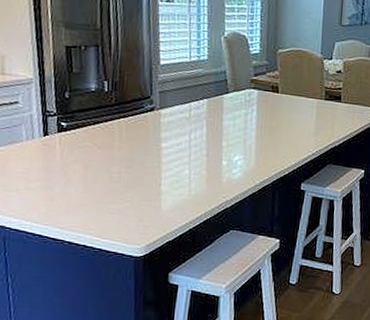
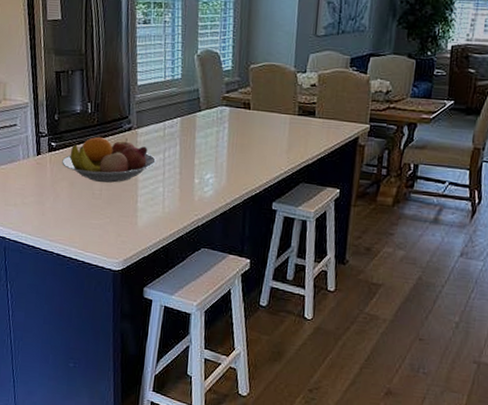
fruit bowl: none [74,117,182,165] -> present [62,136,157,183]

